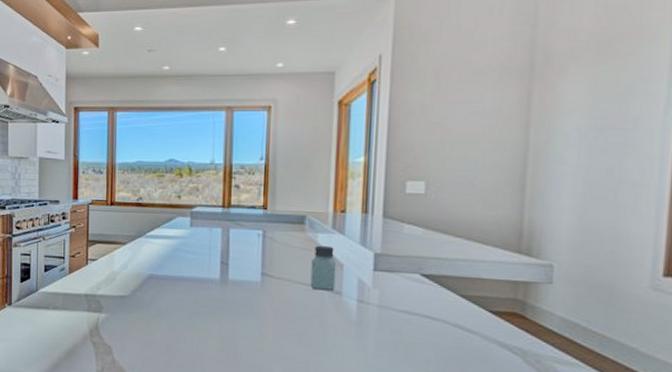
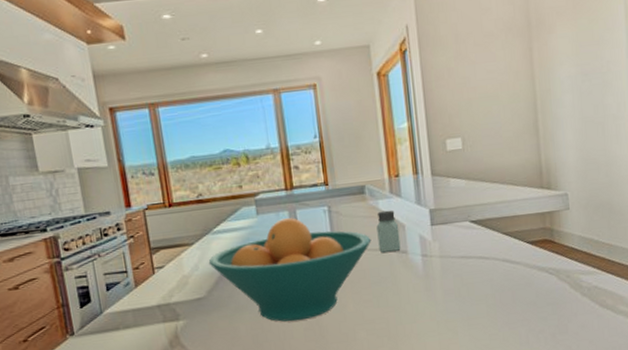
fruit bowl: none [137,235,304,340] -> present [208,218,372,322]

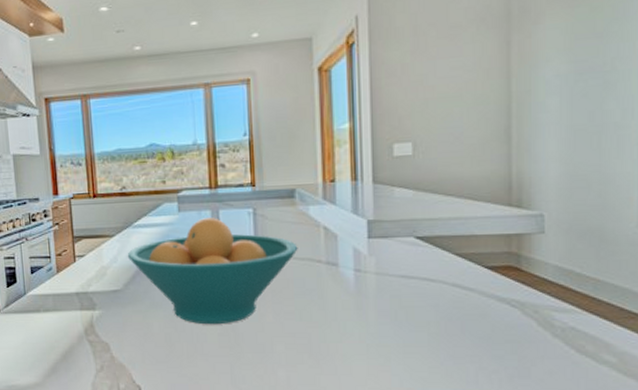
saltshaker: present [376,210,401,253] -> none [305,217,331,263]

